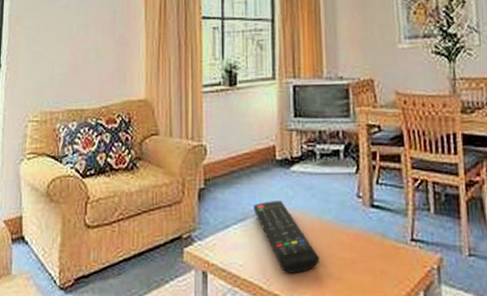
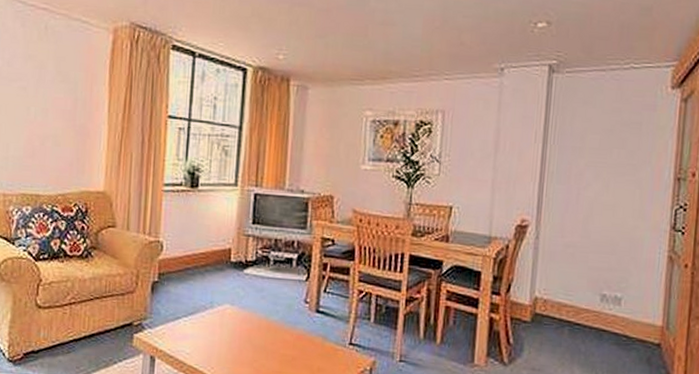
remote control: present [253,201,319,274] -> none [204,298,263,365]

